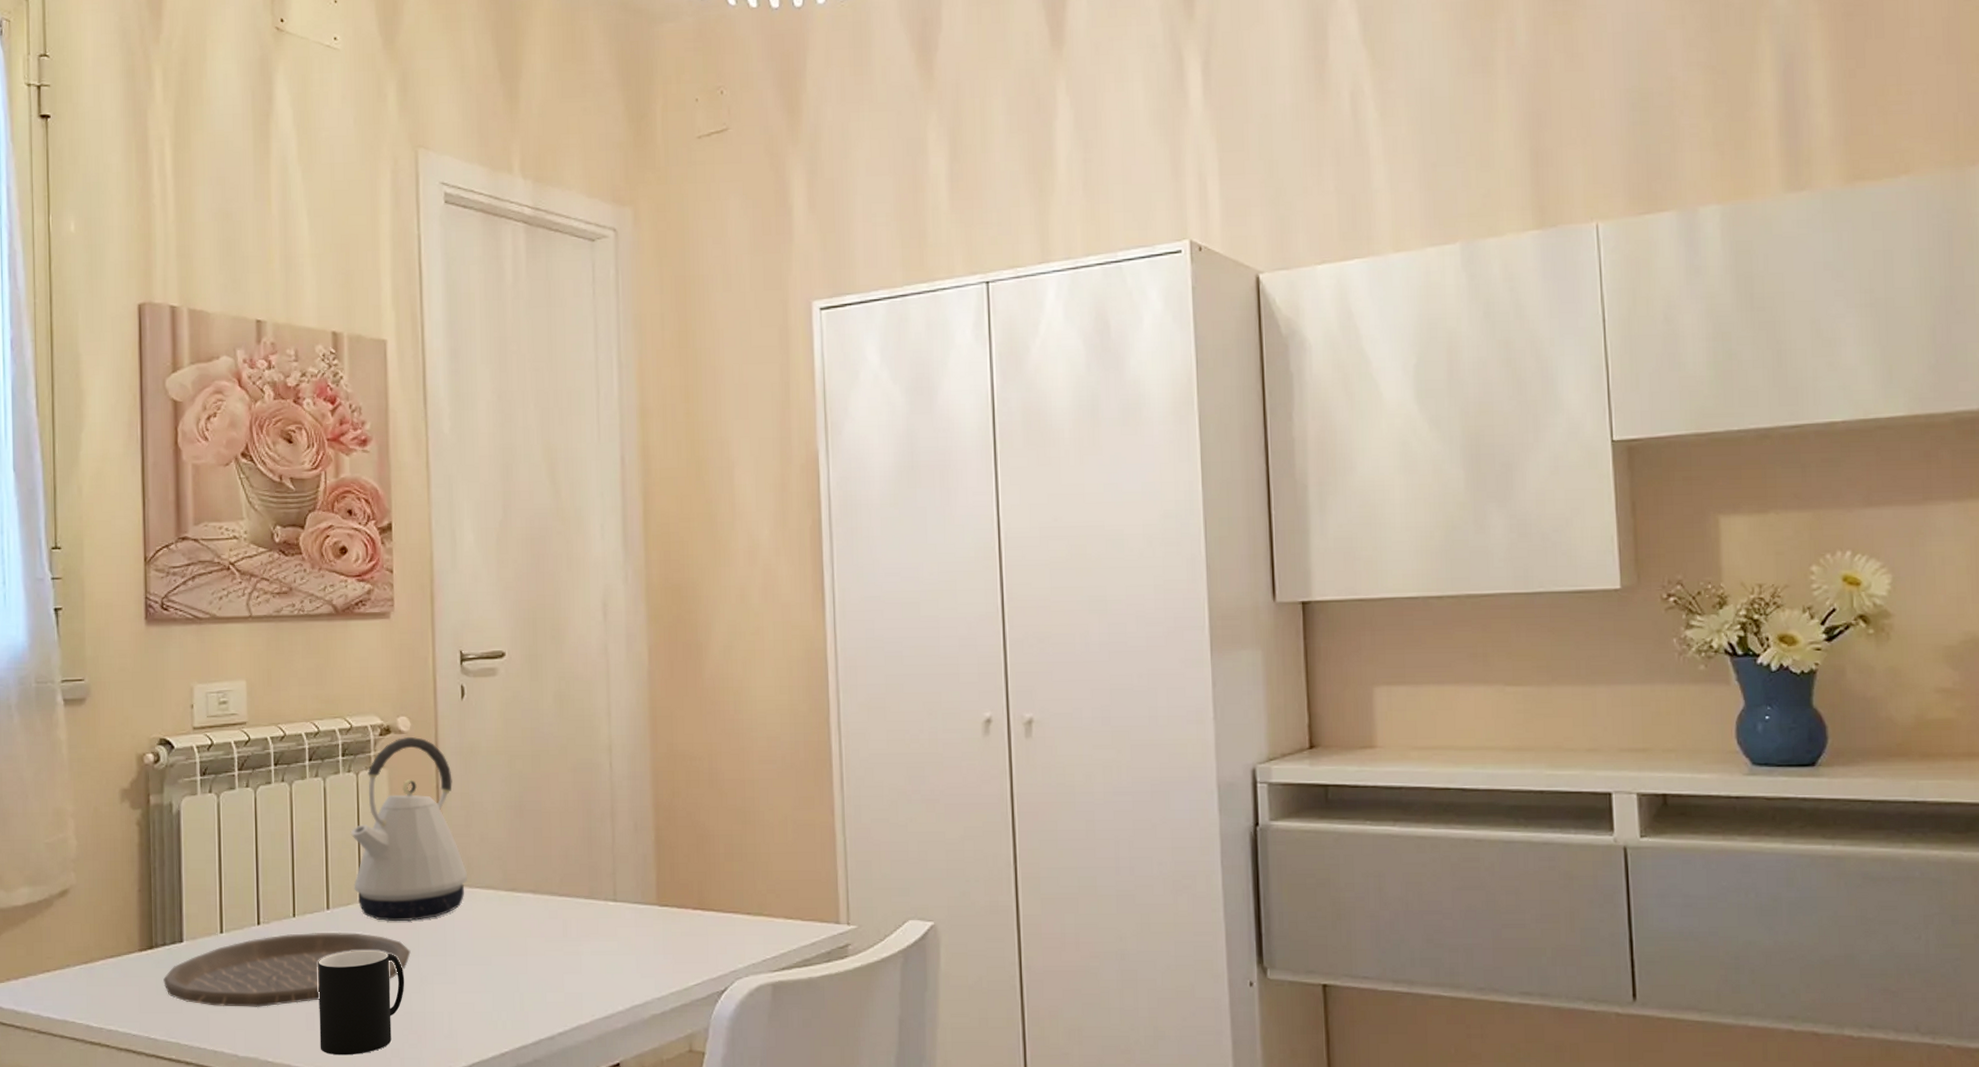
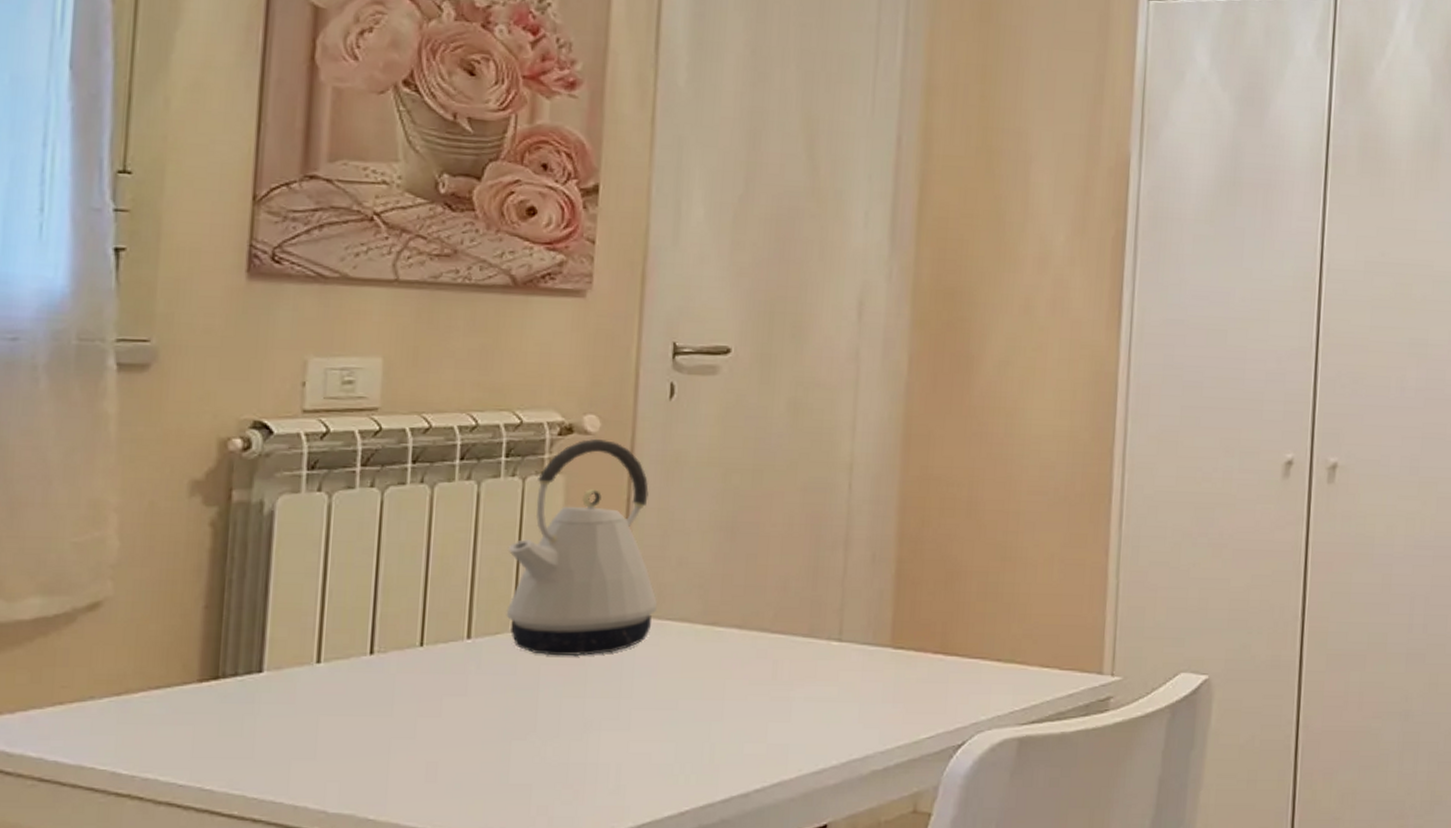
plate: present [163,932,411,1007] -> none [230,665,575,754]
cup: present [318,949,405,1056] -> none [441,688,564,813]

